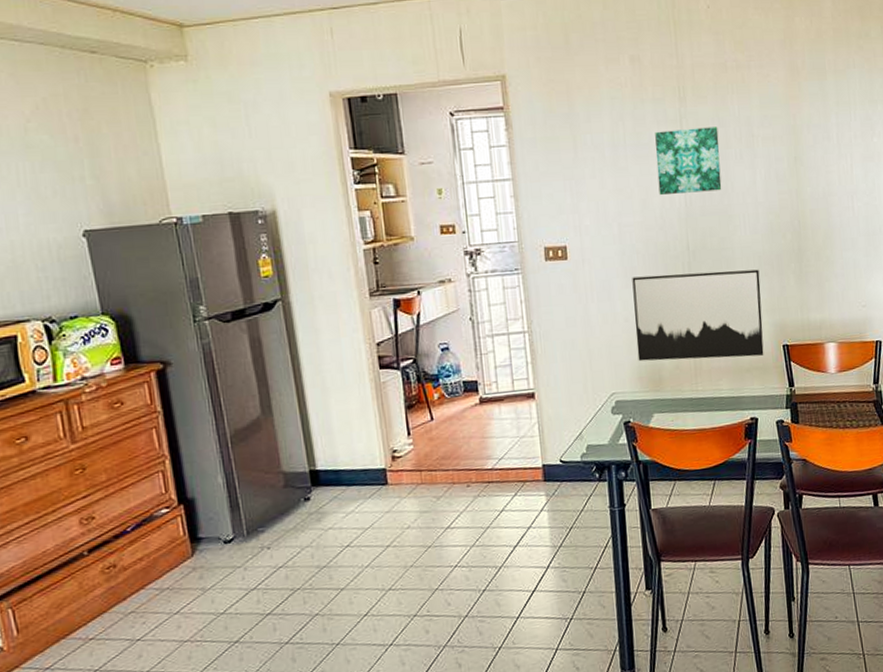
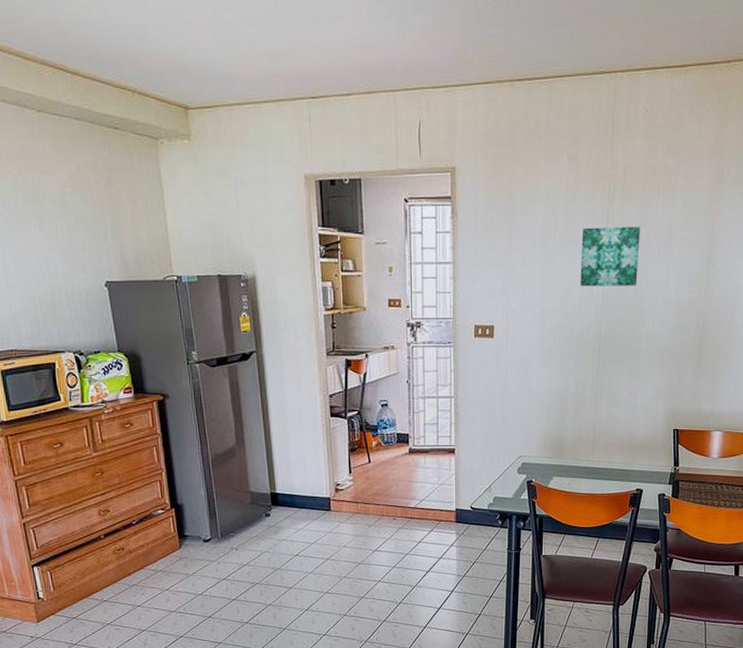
wall art: present [632,269,764,362] -> none [545,358,661,437]

